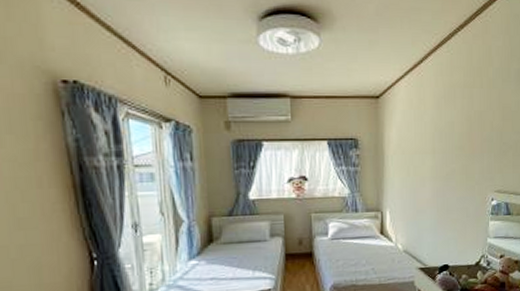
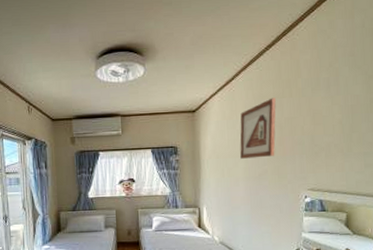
picture frame: none [427,87,466,156] -> present [240,97,276,159]

